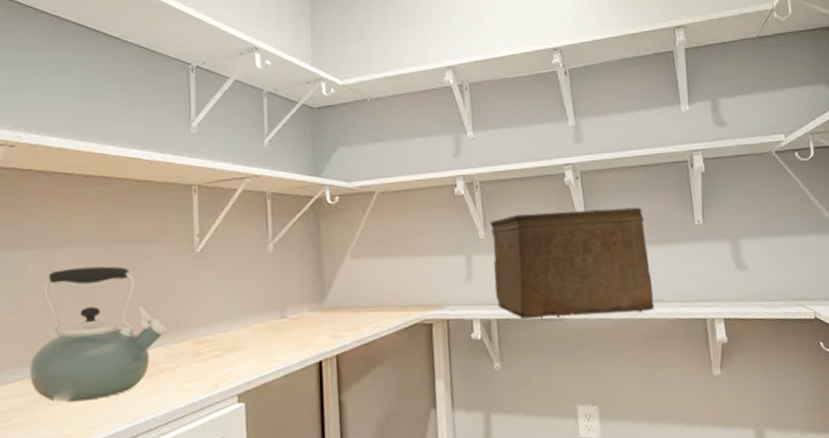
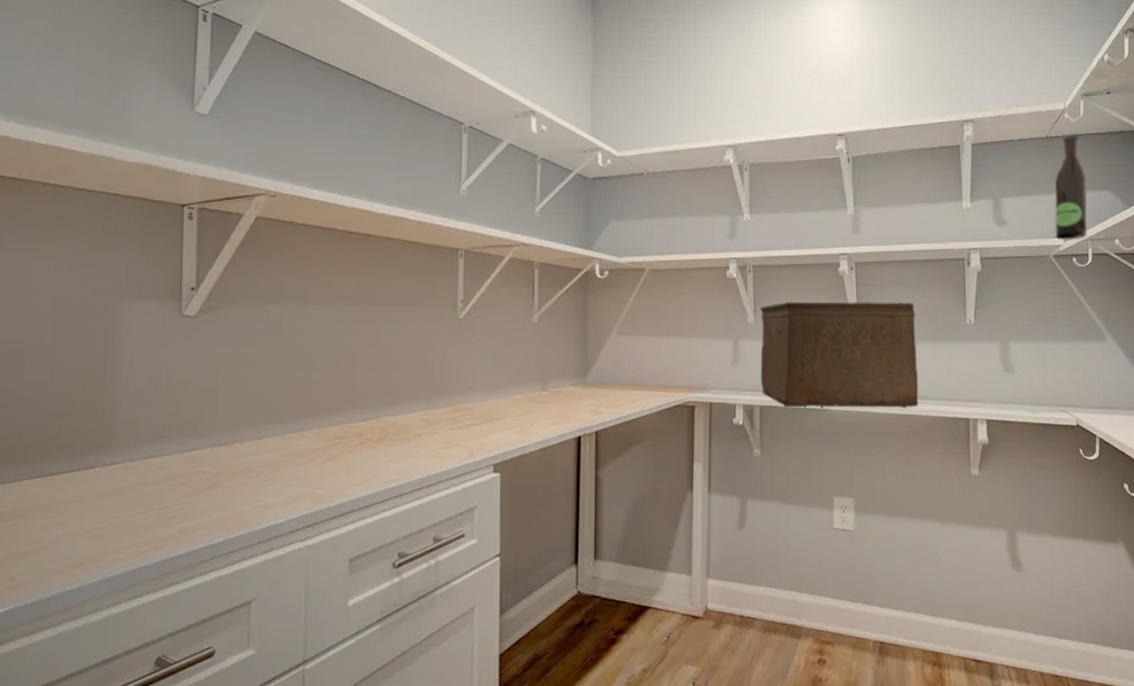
kettle: present [29,266,167,403] -> none [281,326,426,462]
bottle: none [770,32,807,136] -> present [1054,134,1088,240]

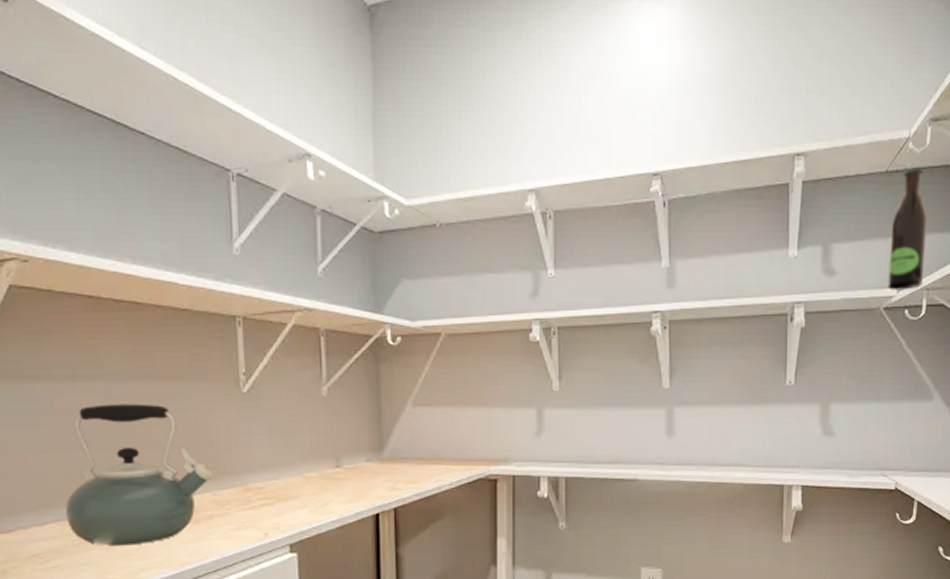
kettle: none [281,326,426,462] -> present [65,404,213,546]
storage bin: present [760,301,919,408] -> none [566,363,733,478]

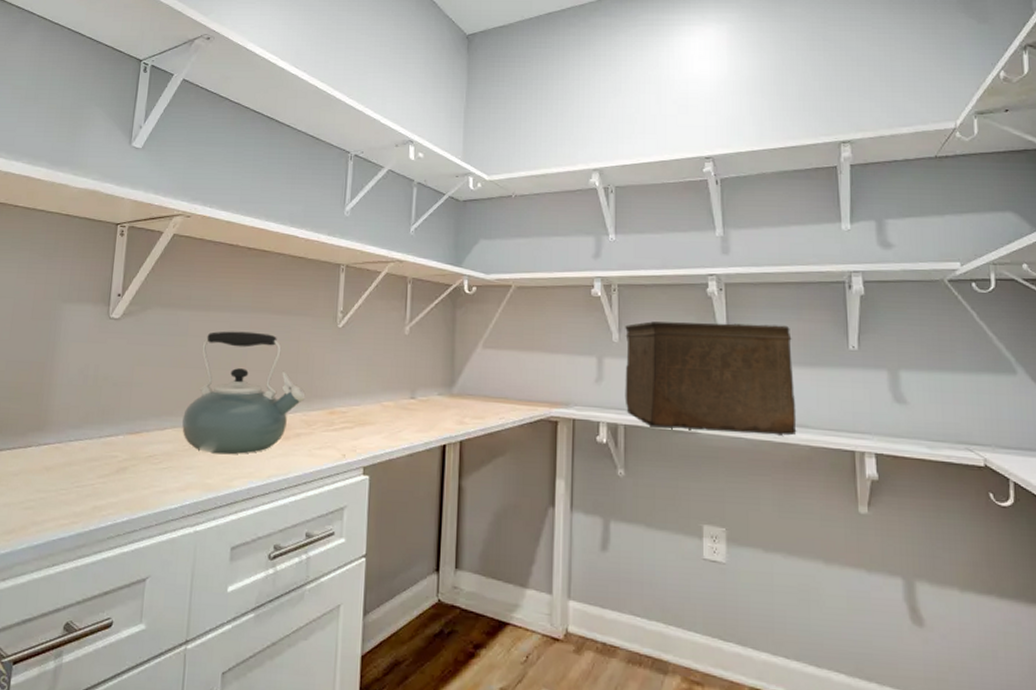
storage bin: none [566,363,733,478] -> present [625,321,797,436]
bottle: present [887,167,928,290] -> none [947,153,988,264]

